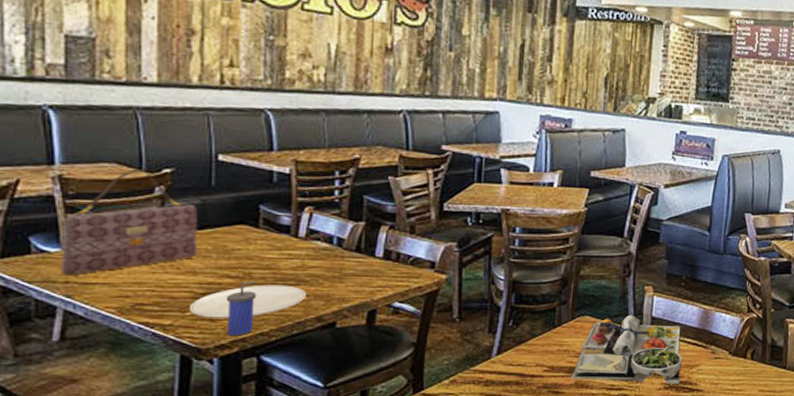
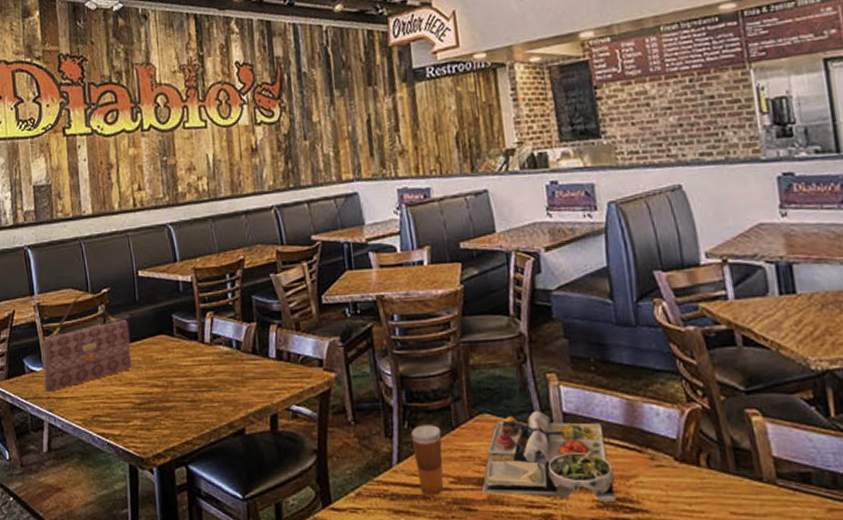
plate: present [188,284,307,319] -> none [130,392,218,429]
beverage cup: present [225,281,257,337] -> none [156,389,180,445]
beverage cup: none [514,323,544,382] -> present [411,425,444,496]

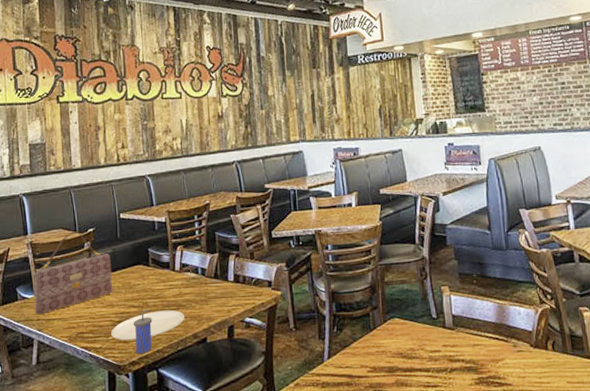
plate: none [130,392,218,429] -> present [110,310,185,341]
beverage cup: none [156,389,180,445] -> present [133,309,152,354]
beverage cup: present [411,425,444,496] -> none [339,328,363,383]
food tray: present [481,410,617,503] -> none [391,314,489,380]

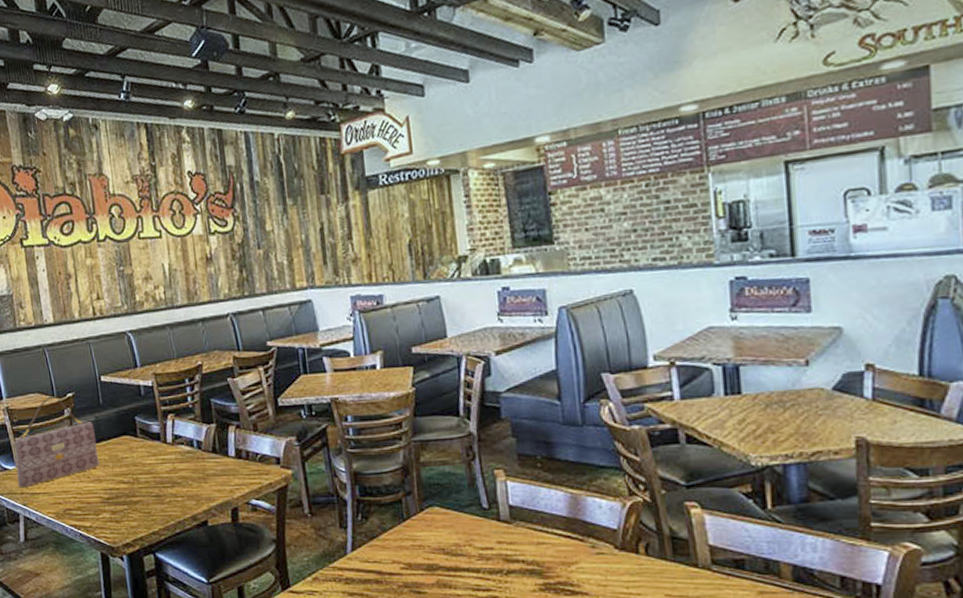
plate: present [110,310,185,341] -> none [100,487,182,521]
beverage cup: present [133,309,152,354] -> none [124,485,147,536]

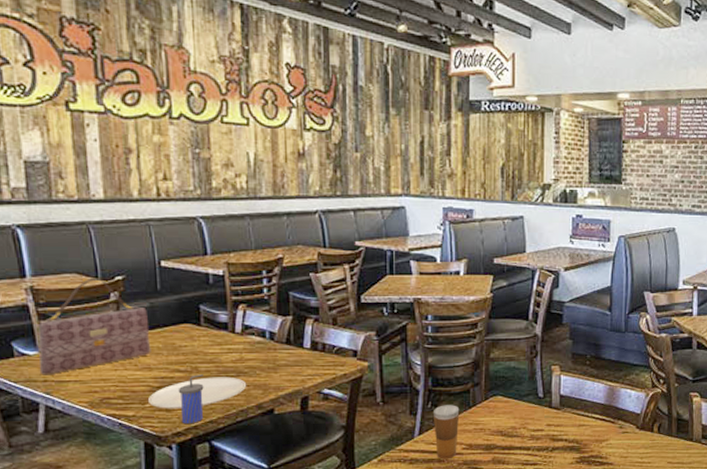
plate: none [100,487,182,521] -> present [147,377,247,410]
beverage cup: none [124,485,147,536] -> present [178,374,204,425]
beverage cup: none [365,517,396,580] -> present [434,405,460,460]

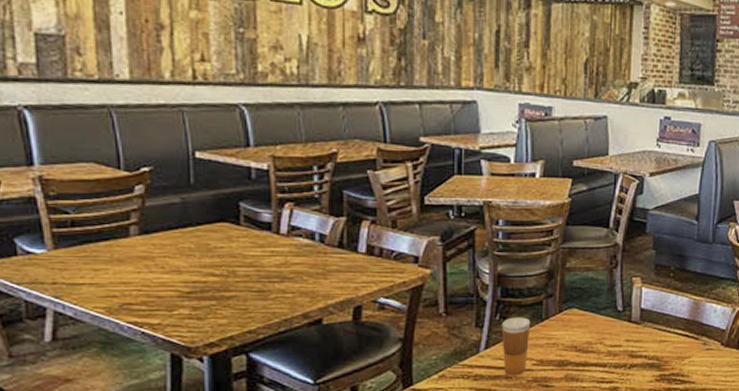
handbag: present [38,278,151,375] -> none [47,168,182,277]
plate: present [147,377,247,410] -> none [175,282,292,318]
beverage cup: present [178,374,204,425] -> none [211,279,242,335]

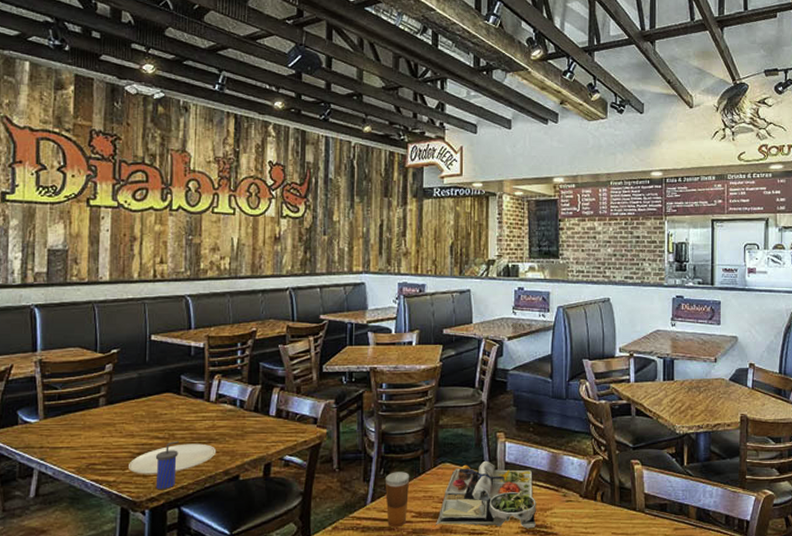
plate: none [175,282,292,318] -> present [127,443,217,475]
beverage cup: none [211,279,242,335] -> present [155,441,179,490]
food tray: none [560,306,673,377] -> present [436,460,536,529]

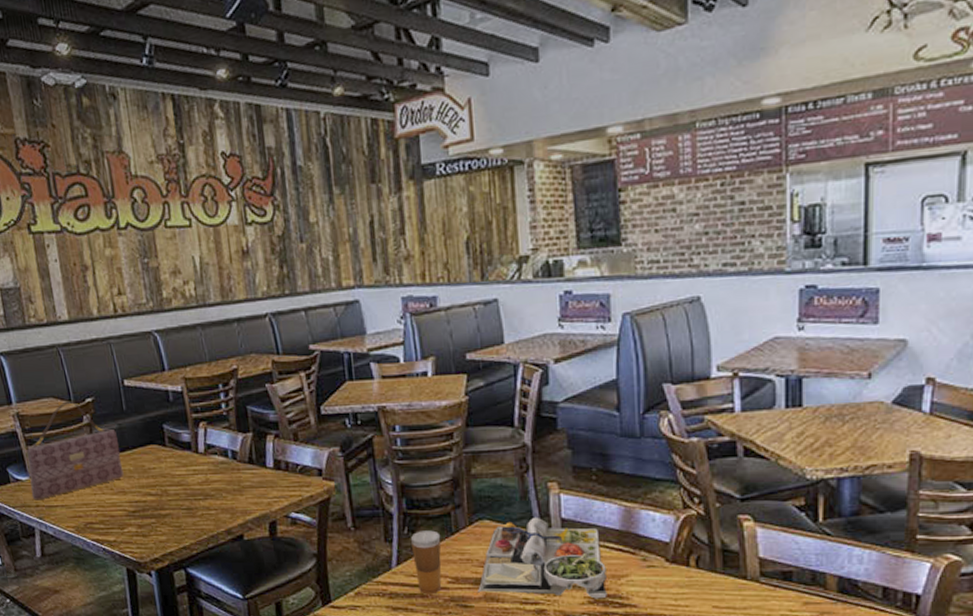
handbag: none [37,351,136,442] -> present [27,401,124,500]
plate: present [127,443,217,475] -> none [125,500,215,535]
beverage cup: present [155,441,179,490] -> none [151,498,177,551]

